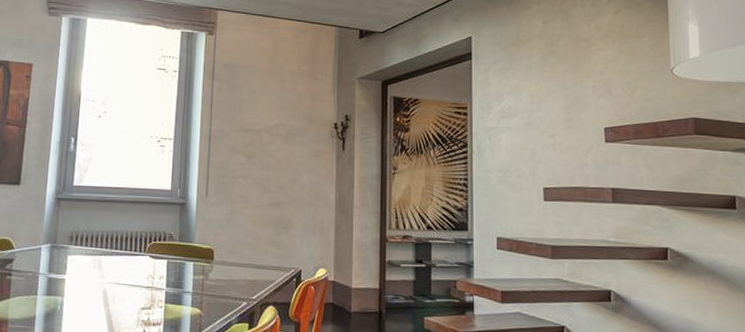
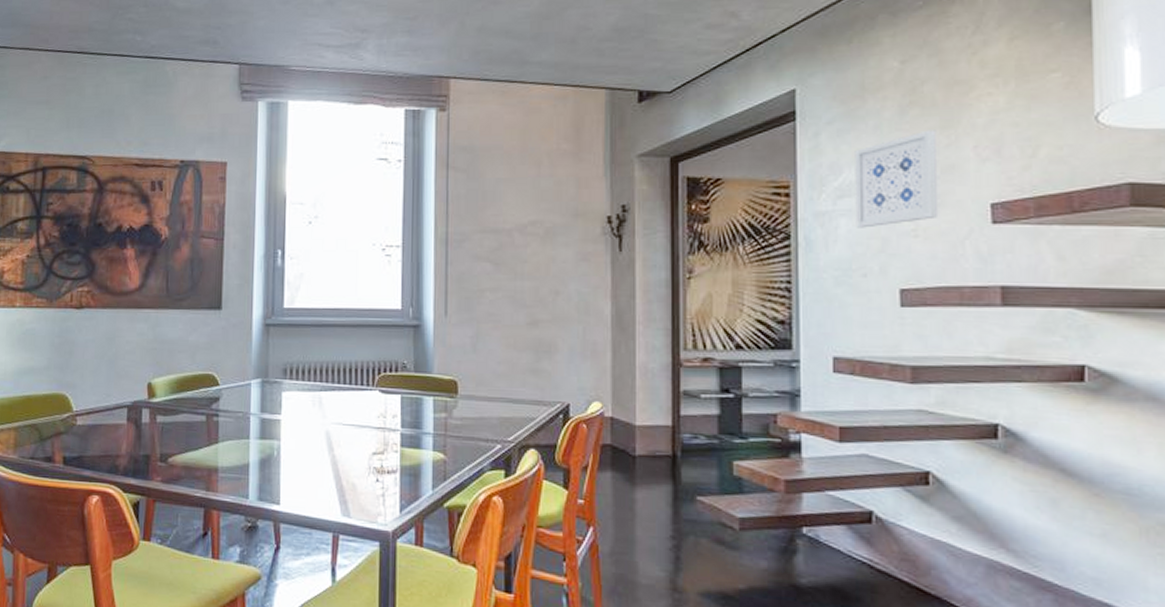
wall art: none [512,72,570,141] -> present [855,130,939,228]

